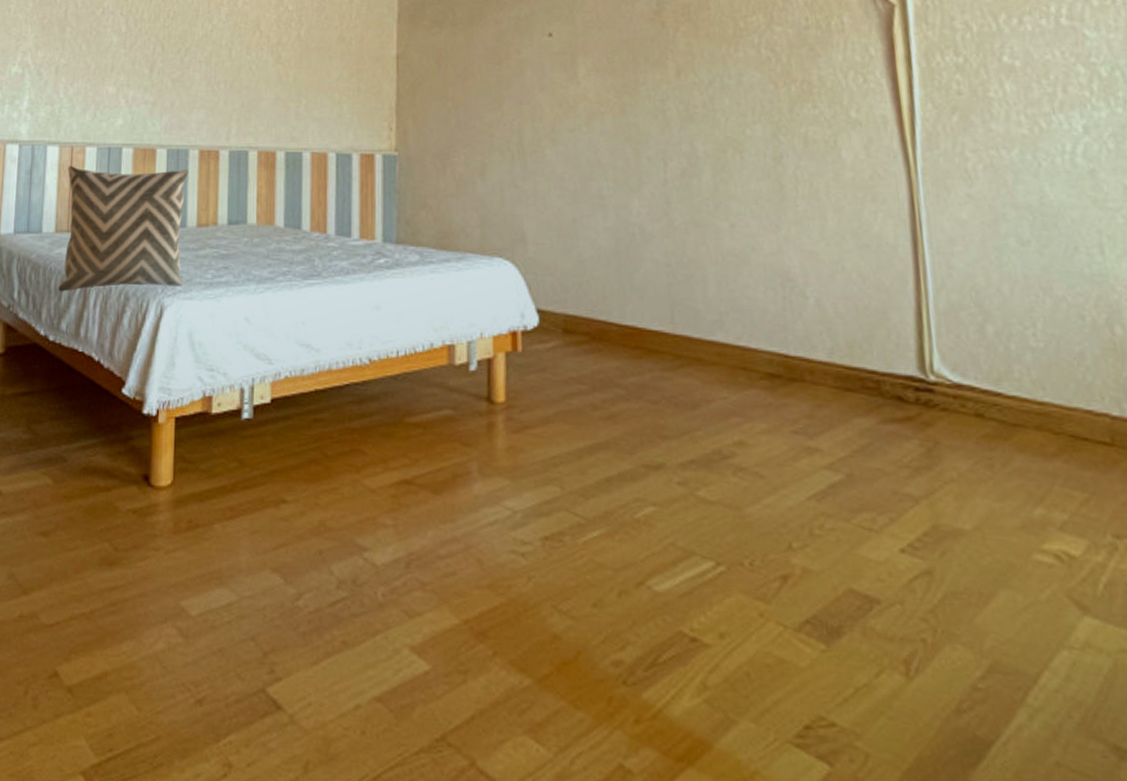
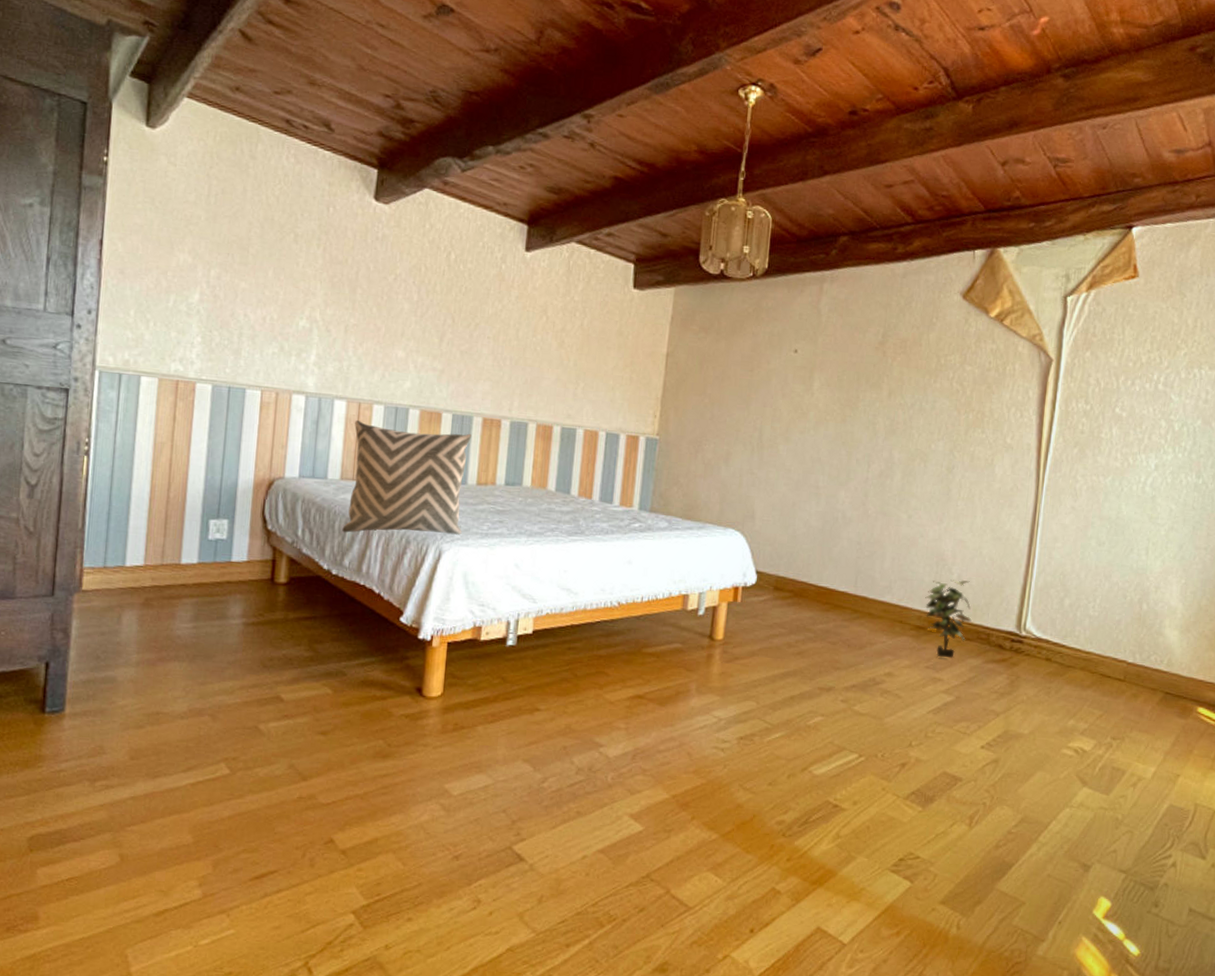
potted plant: none [774,306,849,418] -> present [925,579,972,659]

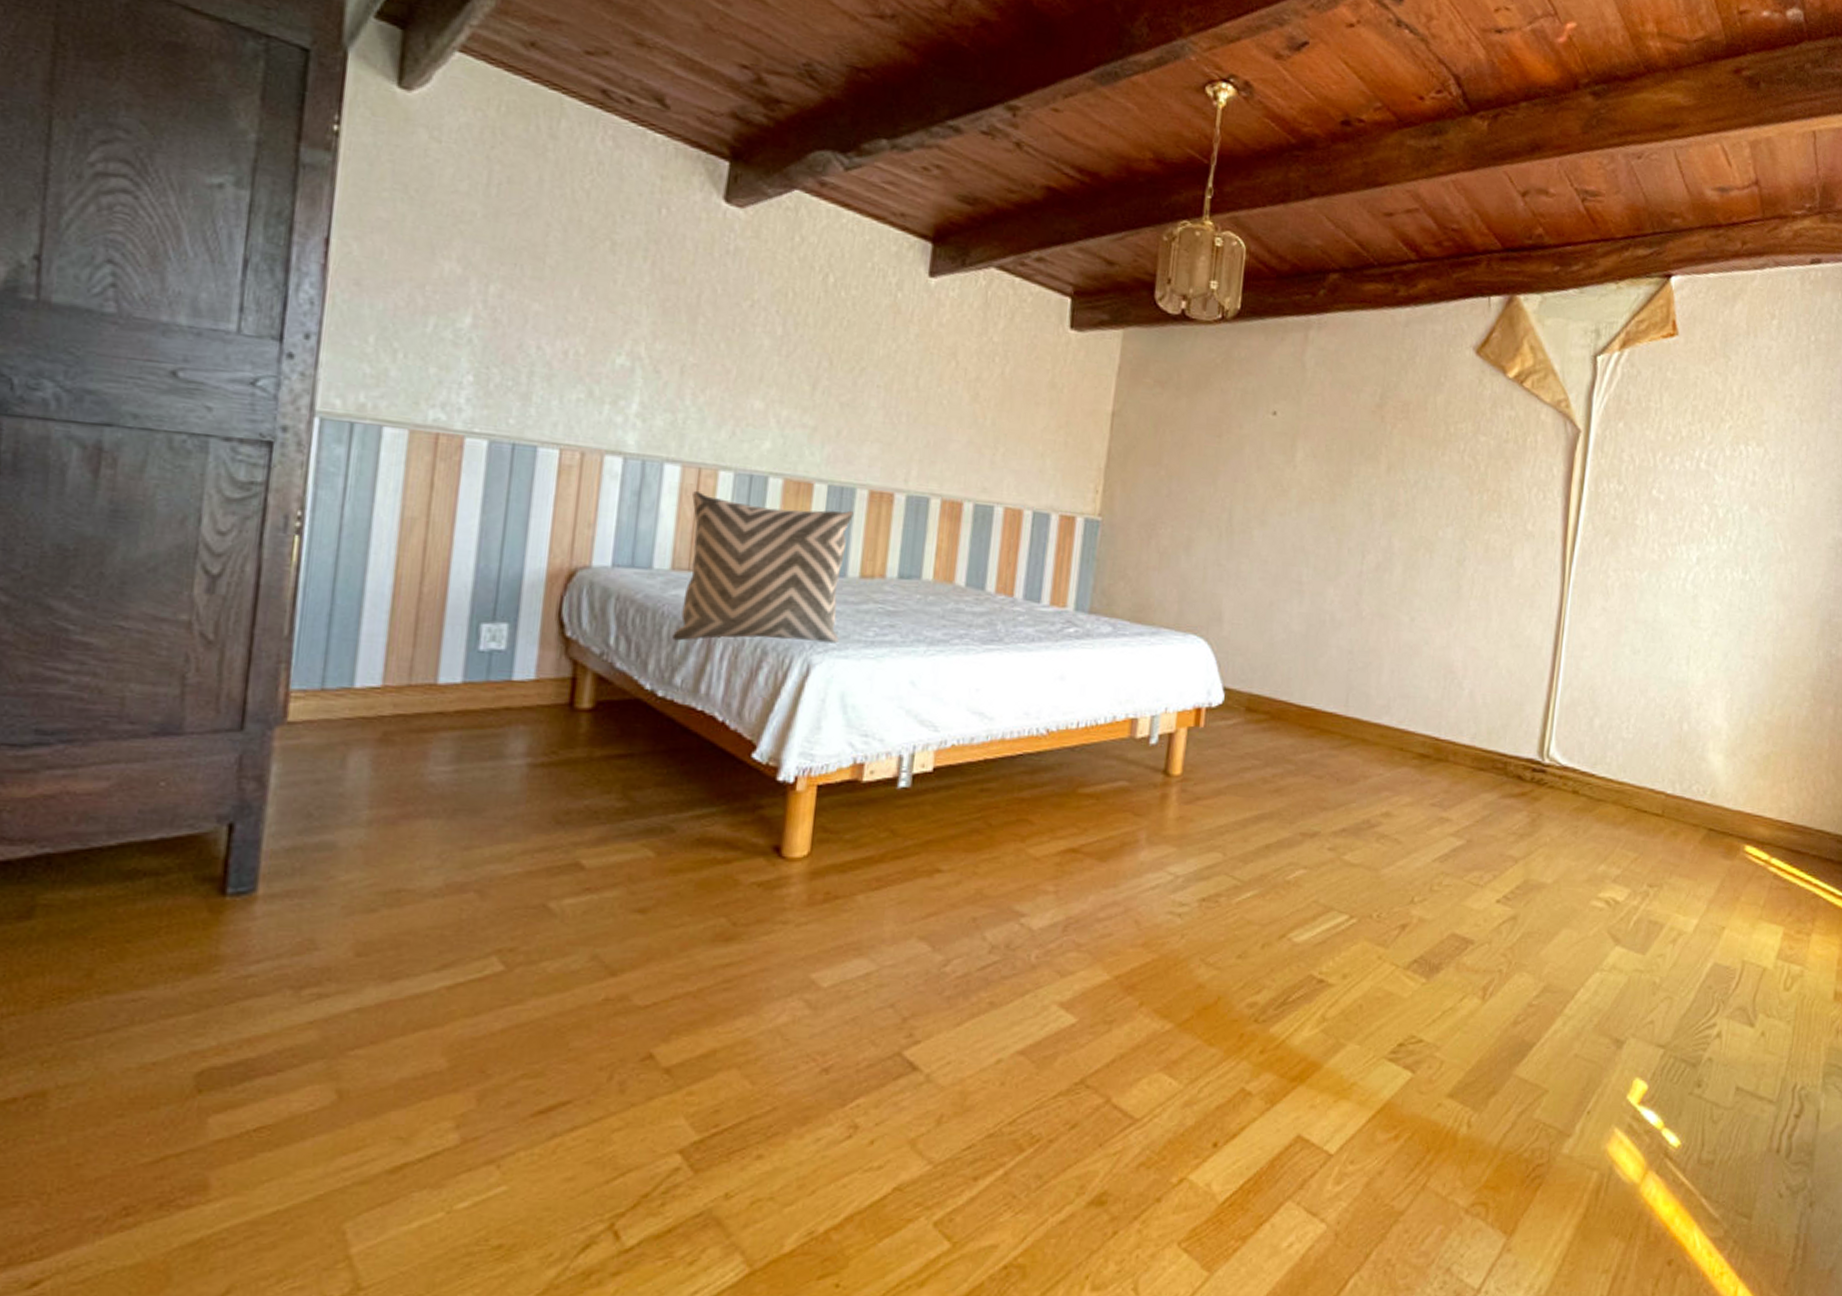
potted plant: present [925,579,972,659] -> none [1430,696,1486,793]

